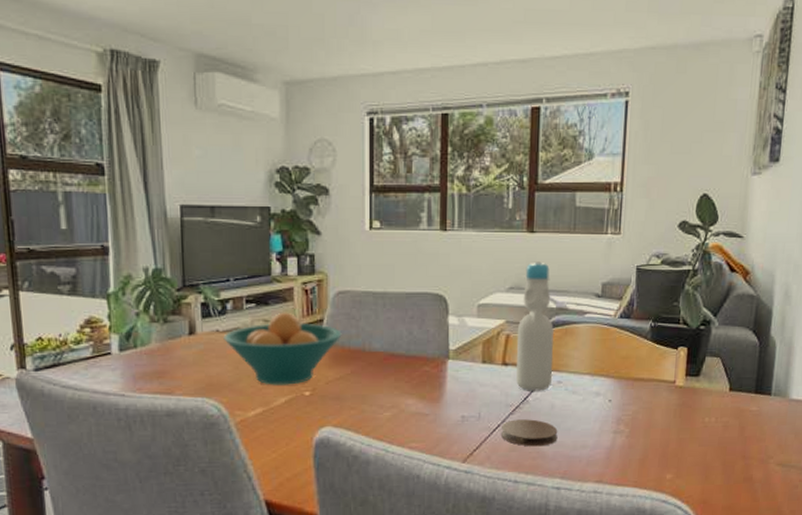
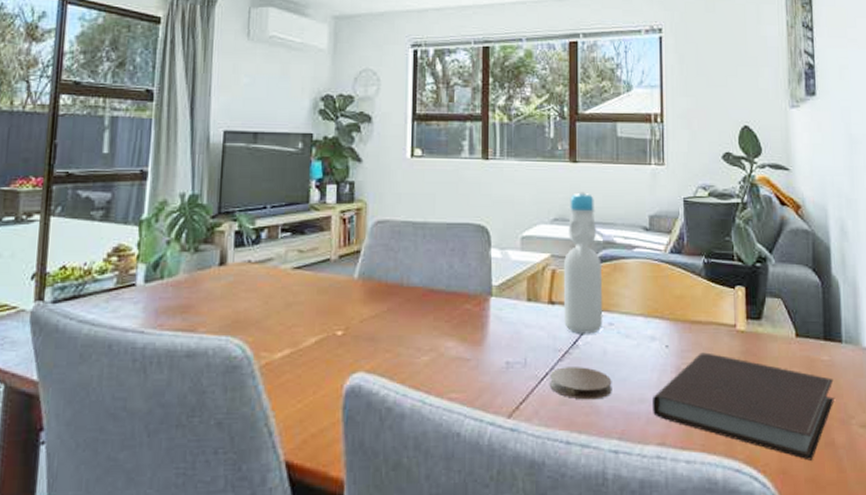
fruit bowl: present [223,312,342,385] -> none [255,242,379,323]
notebook: none [593,405,759,493] -> present [653,352,834,461]

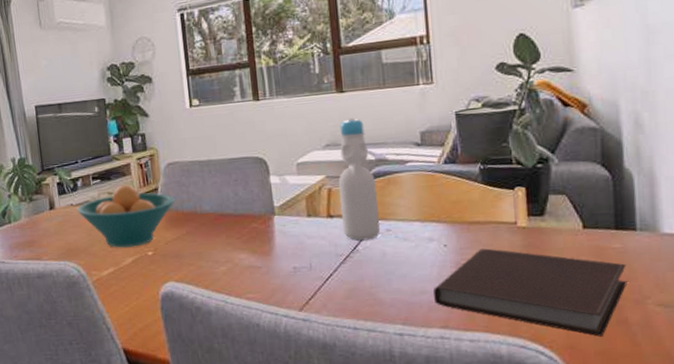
fruit bowl: none [255,242,379,323] -> present [77,184,175,248]
coaster: present [550,367,612,400] -> none [334,267,394,294]

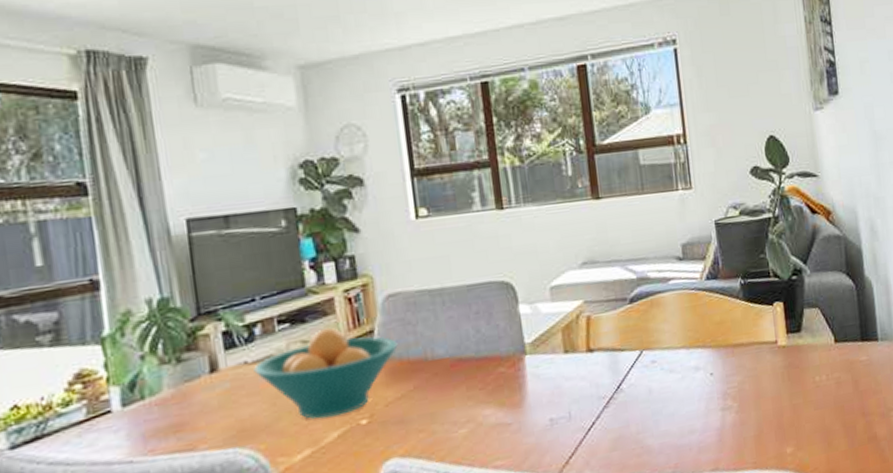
bottle: present [338,118,380,241] -> none [597,229,645,377]
notebook: present [433,248,627,337] -> none [702,372,874,458]

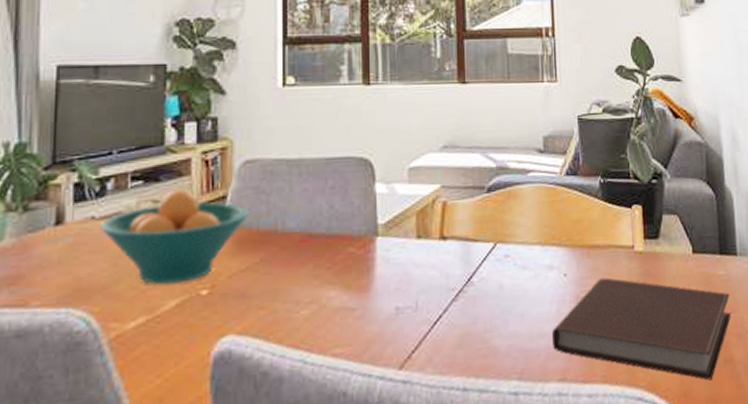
notebook: none [702,372,874,458] -> present [552,277,731,380]

